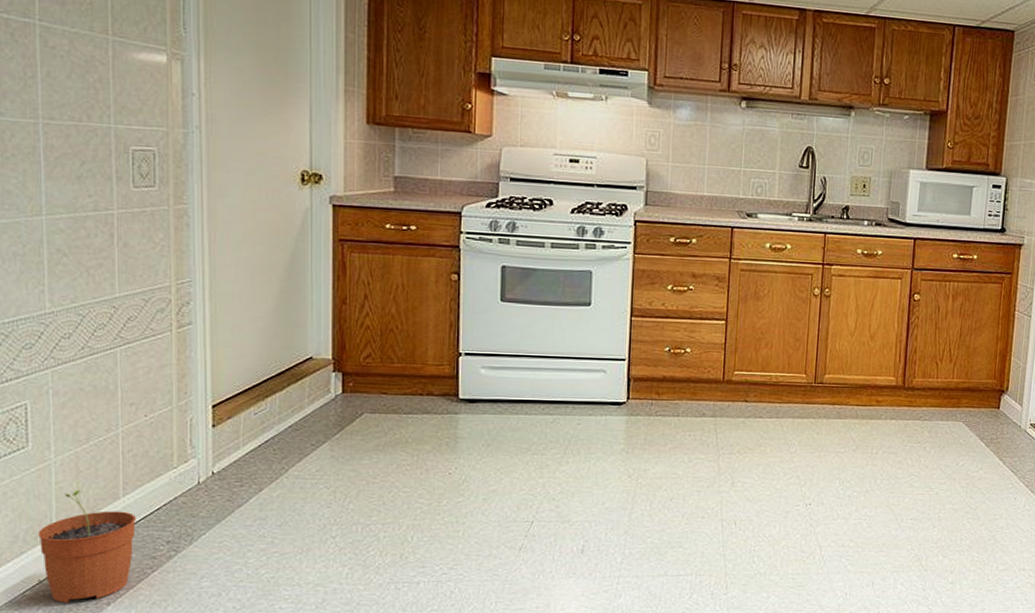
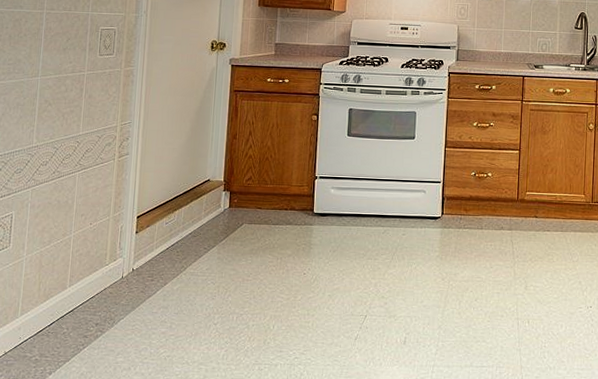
plant pot: present [38,489,136,602] -> none [8,280,76,371]

